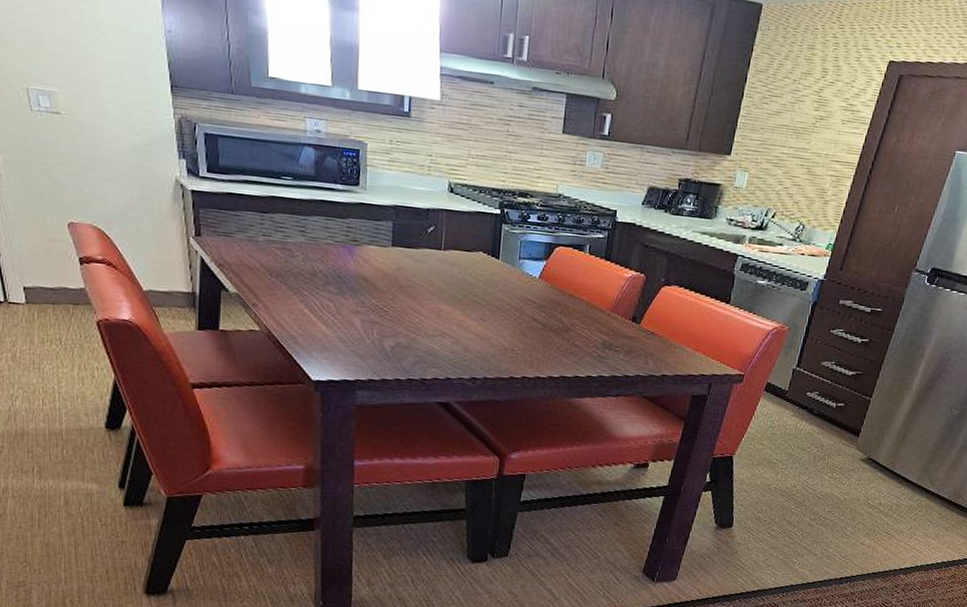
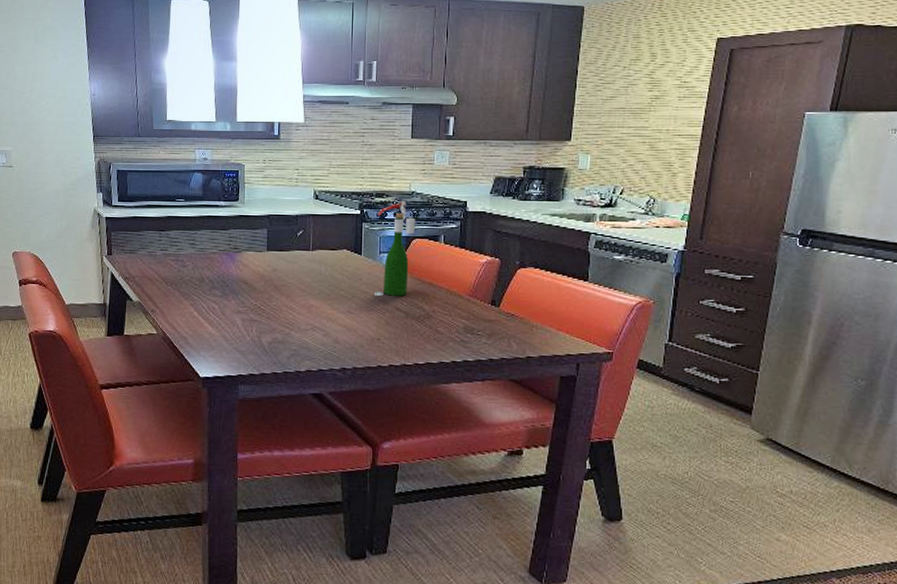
wine bottle: none [511,203,561,307] -> present [375,201,416,297]

